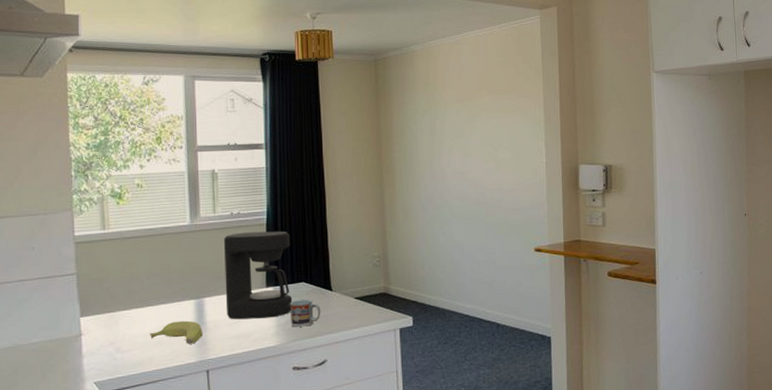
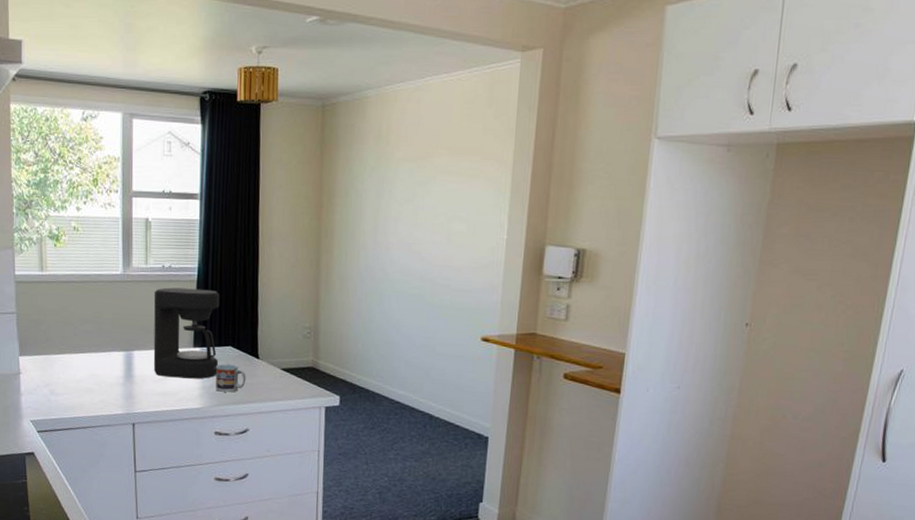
banana: present [150,320,203,344] -> none [82,371,130,396]

